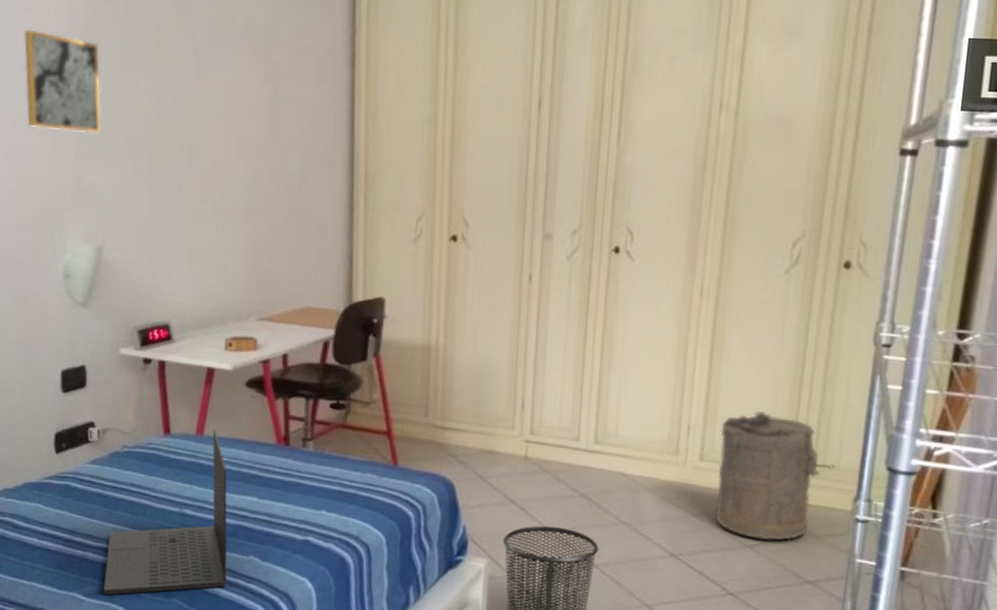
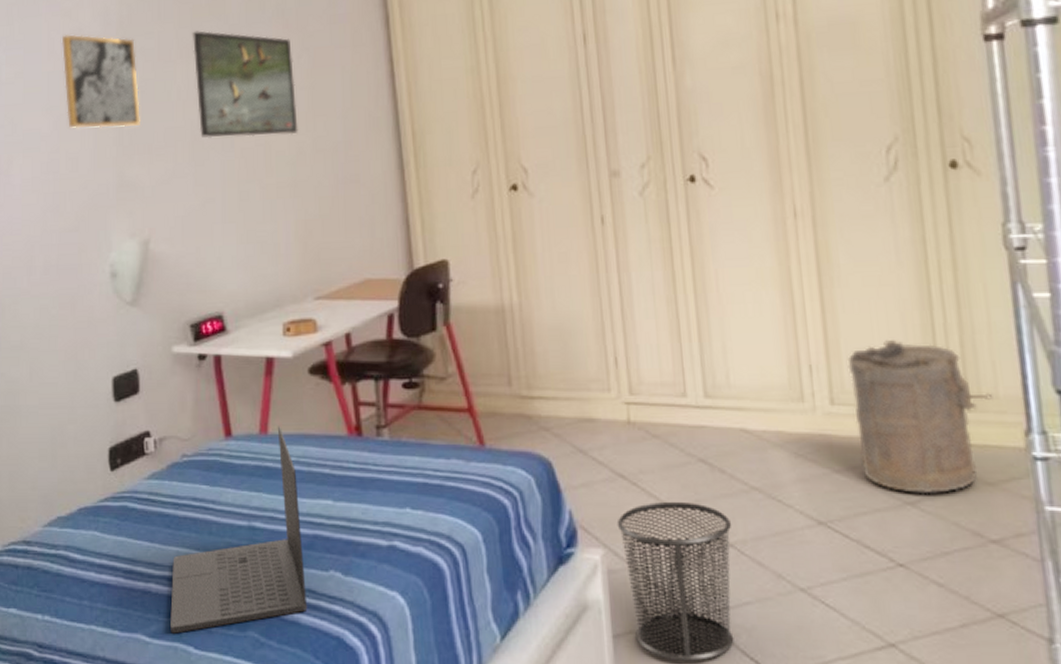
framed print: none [157,44,257,162] -> present [192,31,298,138]

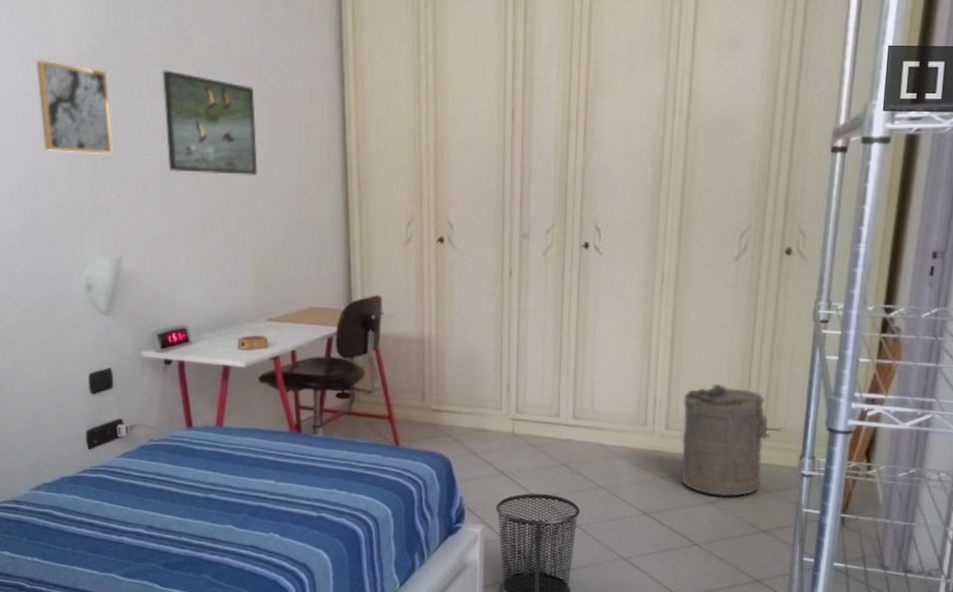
laptop: present [170,426,308,634] -> none [139,421,251,575]

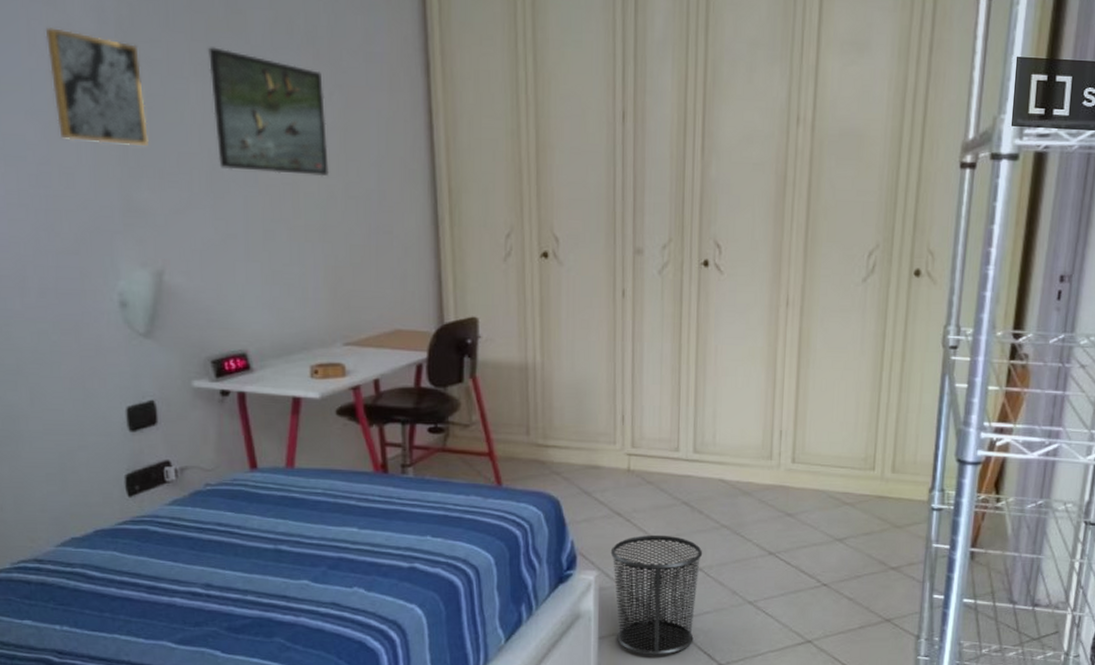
laundry hamper: present [681,384,783,496] -> none [808,414,912,533]

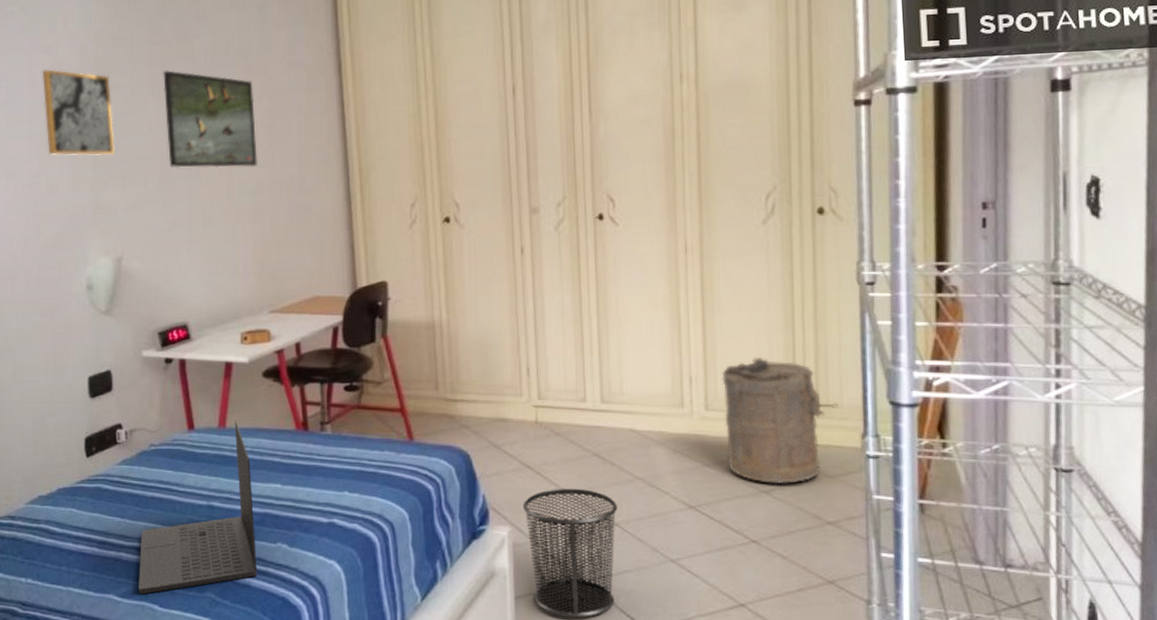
laptop: none [196,461,332,641] -> present [139,421,258,595]
laundry hamper: none [808,414,912,533] -> present [721,358,838,484]

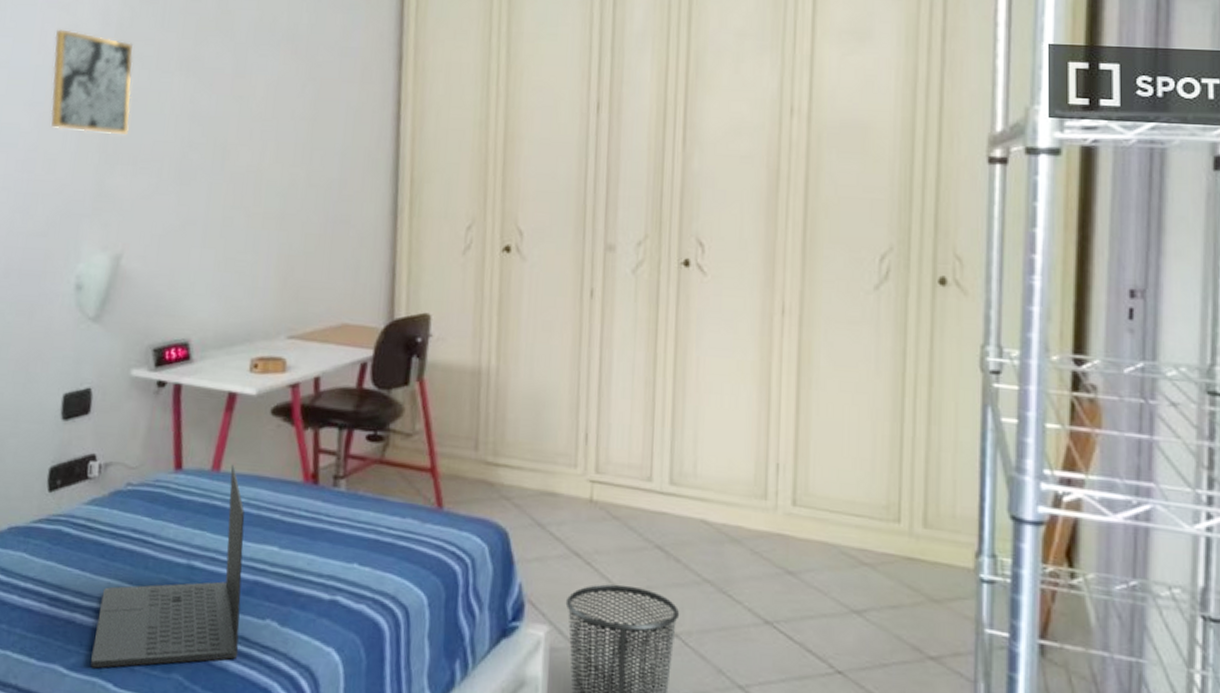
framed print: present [162,70,257,168] -> none [190,44,298,165]
laundry hamper: present [721,358,838,484] -> none [814,448,950,605]

